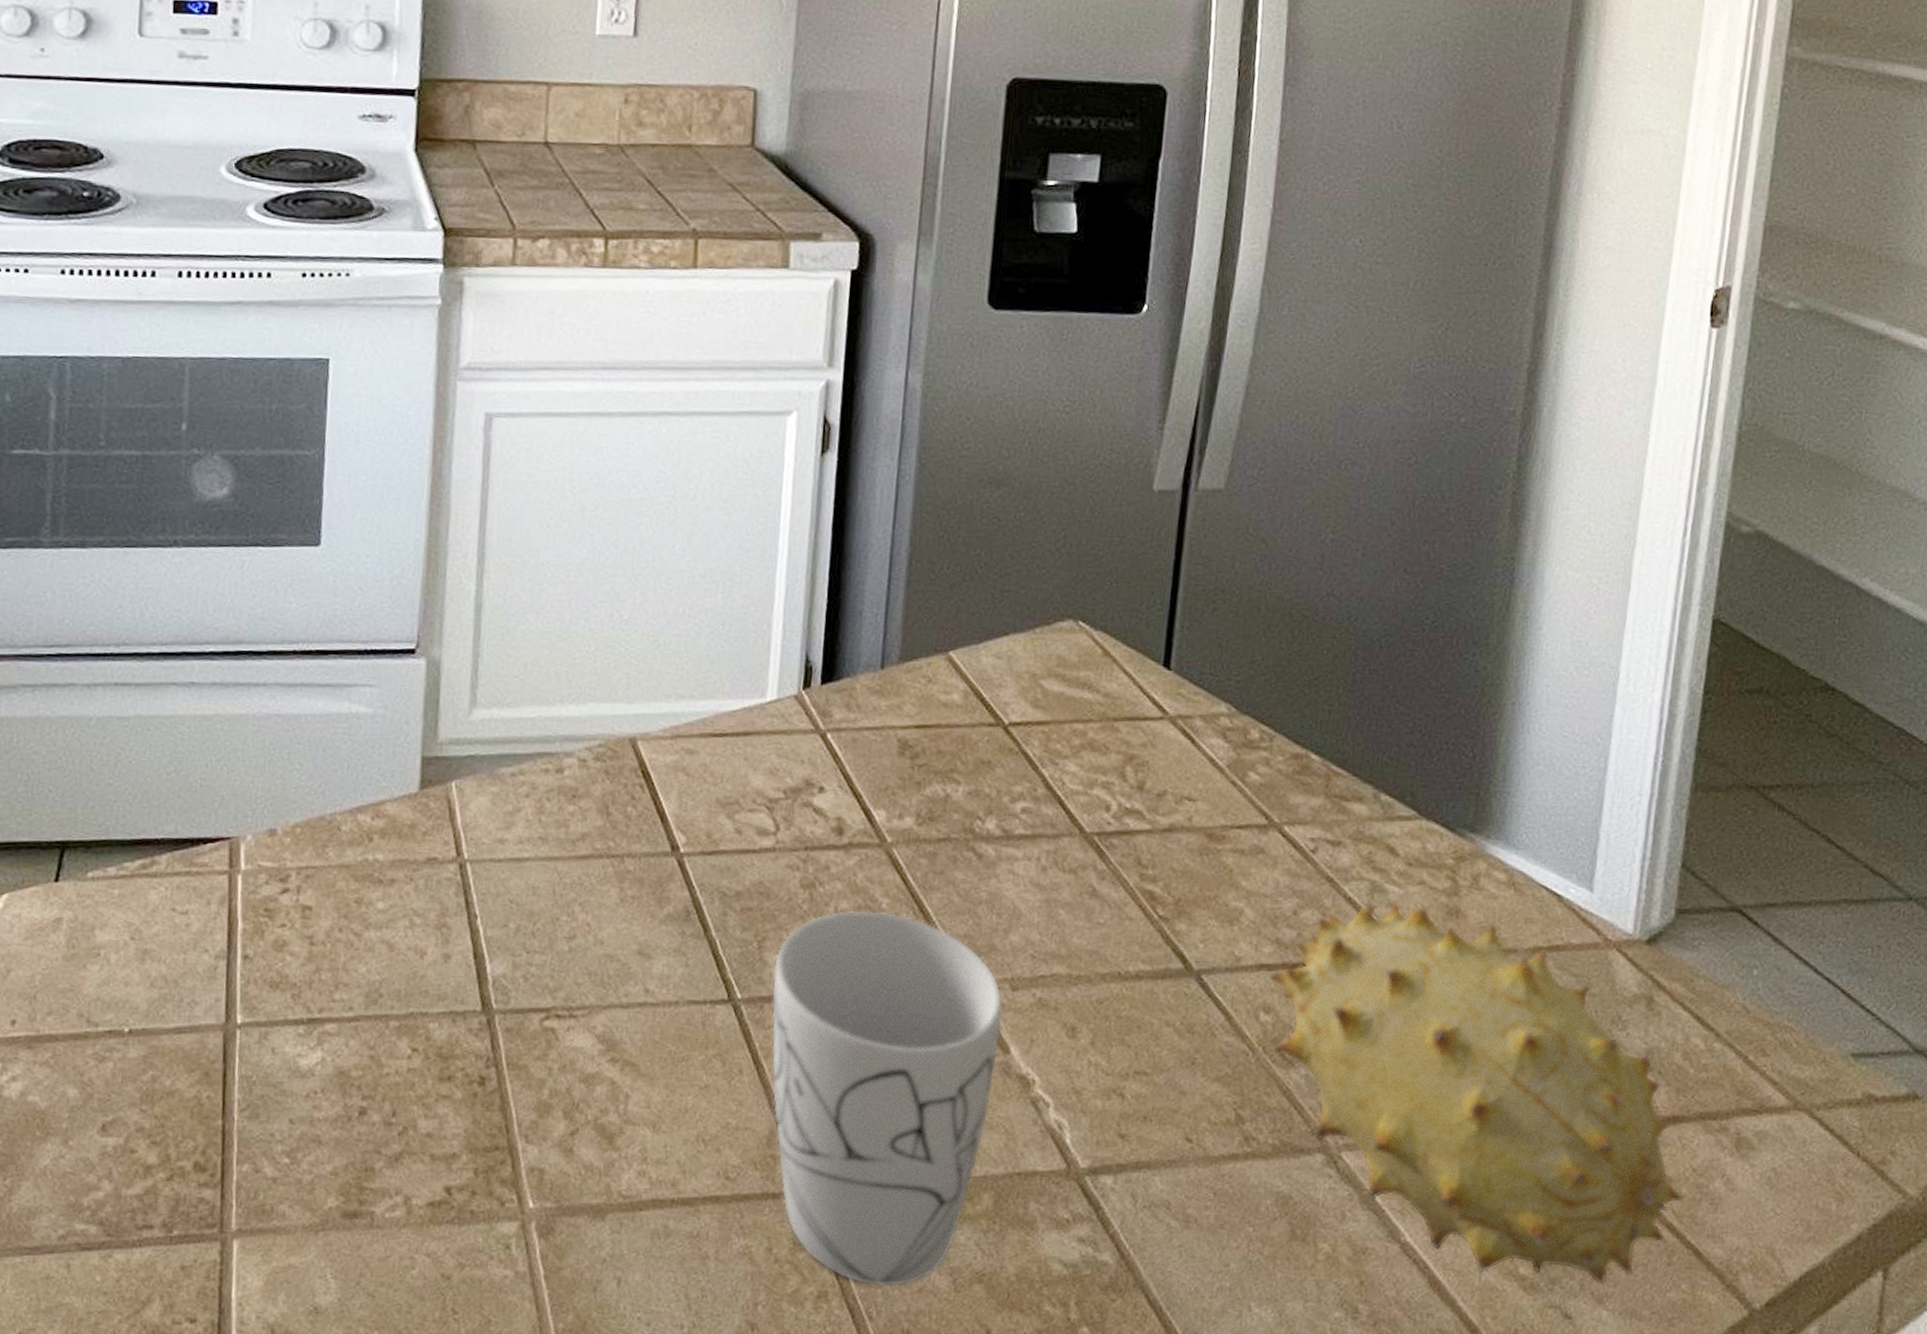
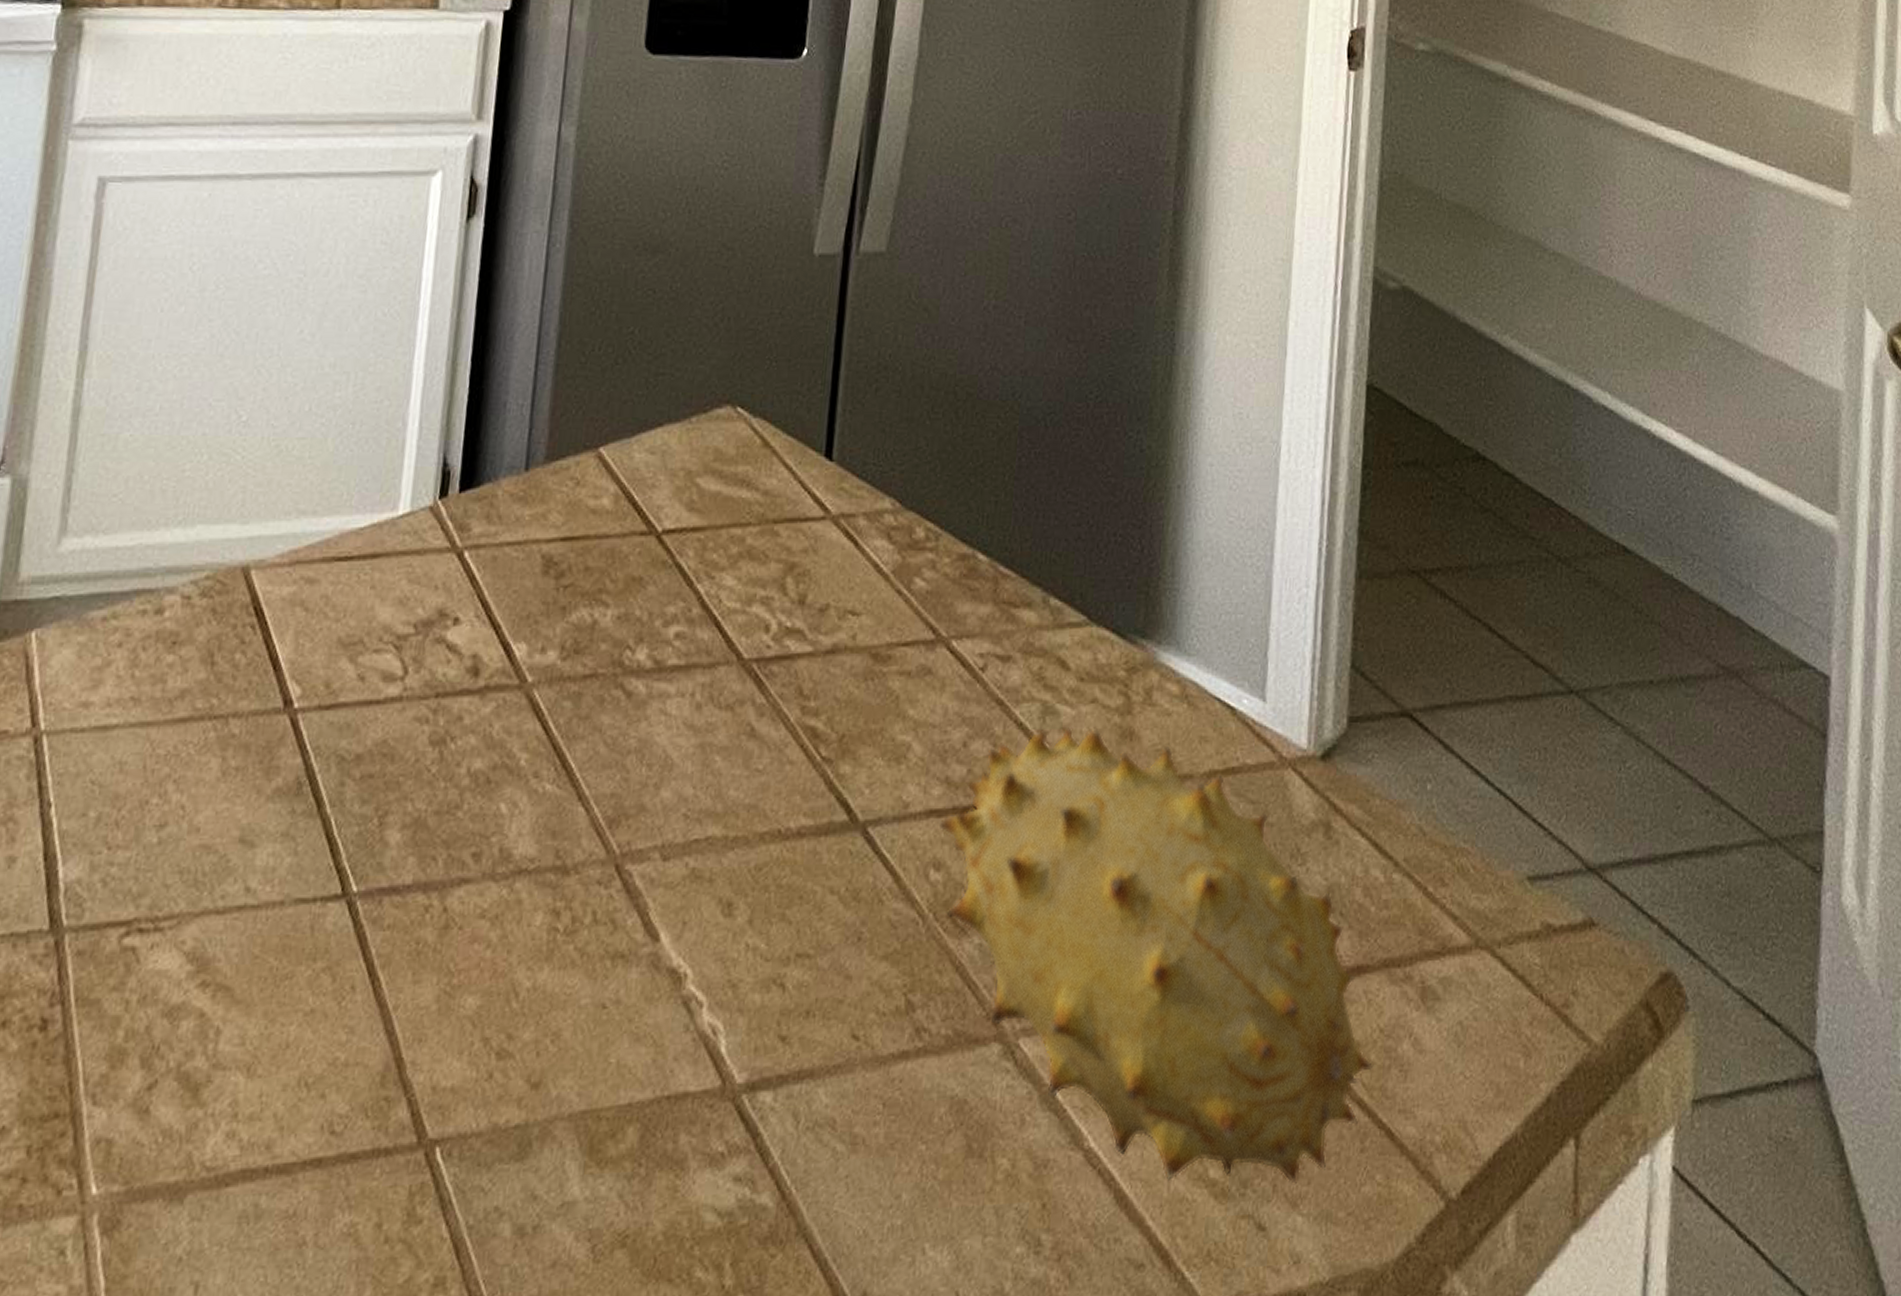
mug: present [771,909,1004,1287] -> none [388,768,654,1265]

